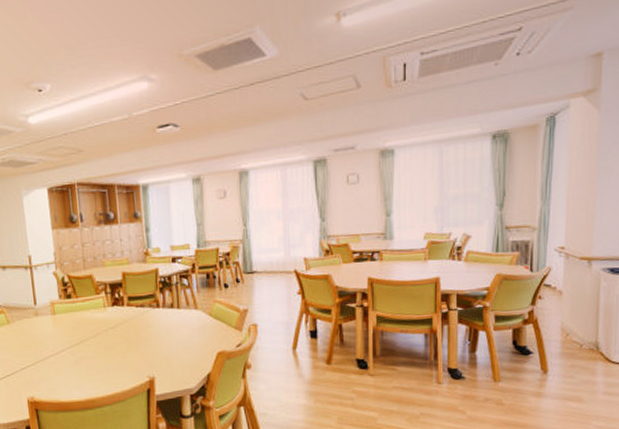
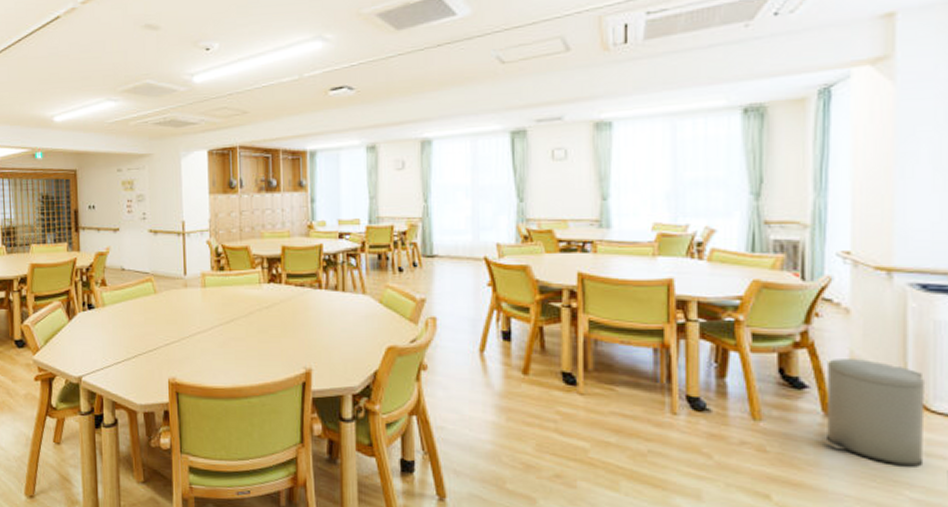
pedal bin: none [540,328,610,405] -> present [821,359,926,467]

